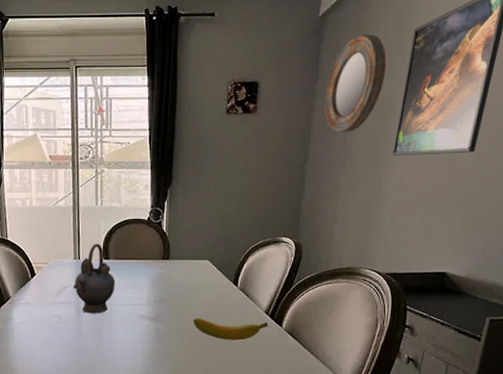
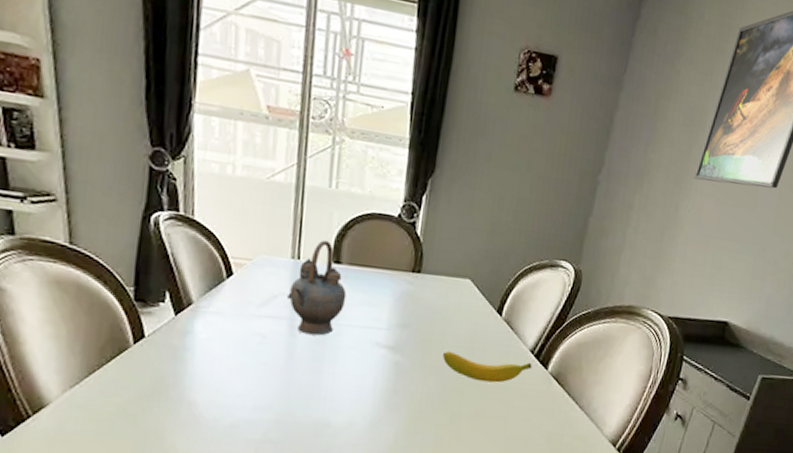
home mirror: present [324,34,387,132] -> none [629,21,706,142]

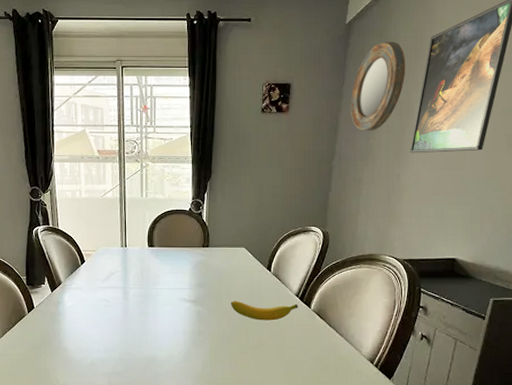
teapot: present [286,240,347,336] -> none [120,232,159,297]
home mirror: none [629,21,706,142] -> present [350,41,406,131]

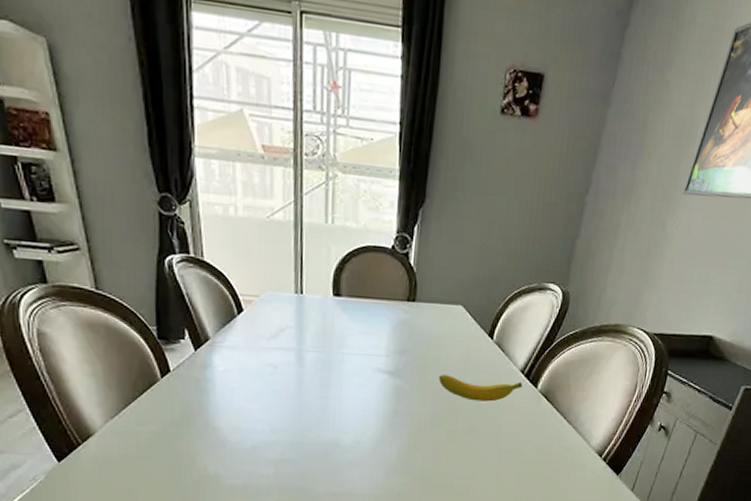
home mirror: present [350,41,406,131] -> none [617,26,699,159]

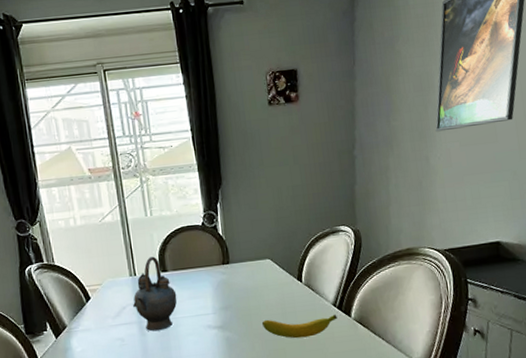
teapot: none [292,274,348,364] -> present [132,256,178,332]

